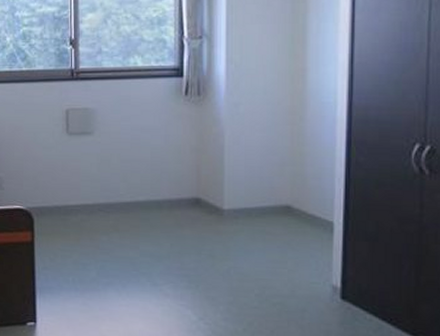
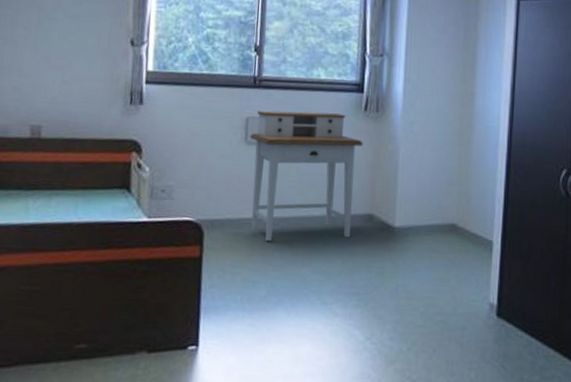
desk: none [71,100,185,226] -> present [250,110,363,241]

